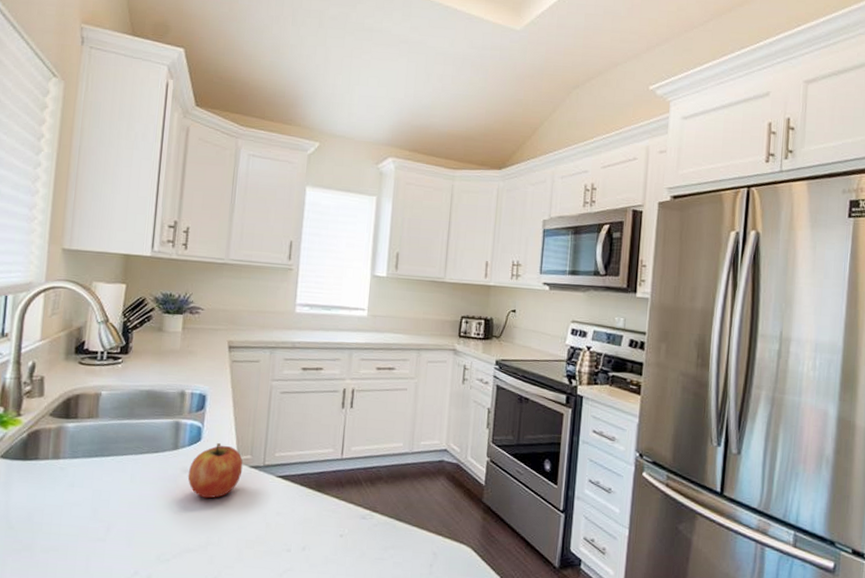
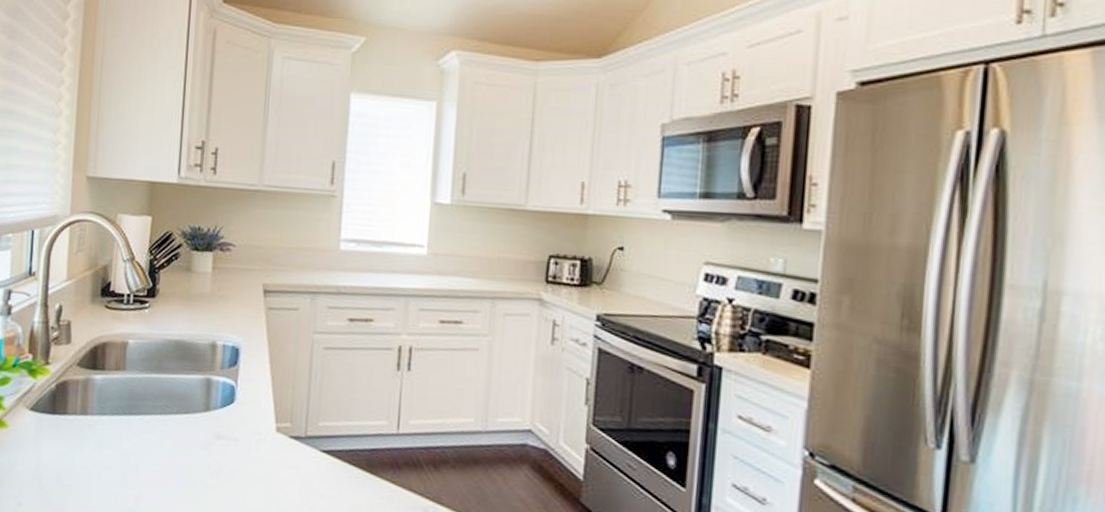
fruit: present [187,443,243,499] -> none [220,406,282,472]

